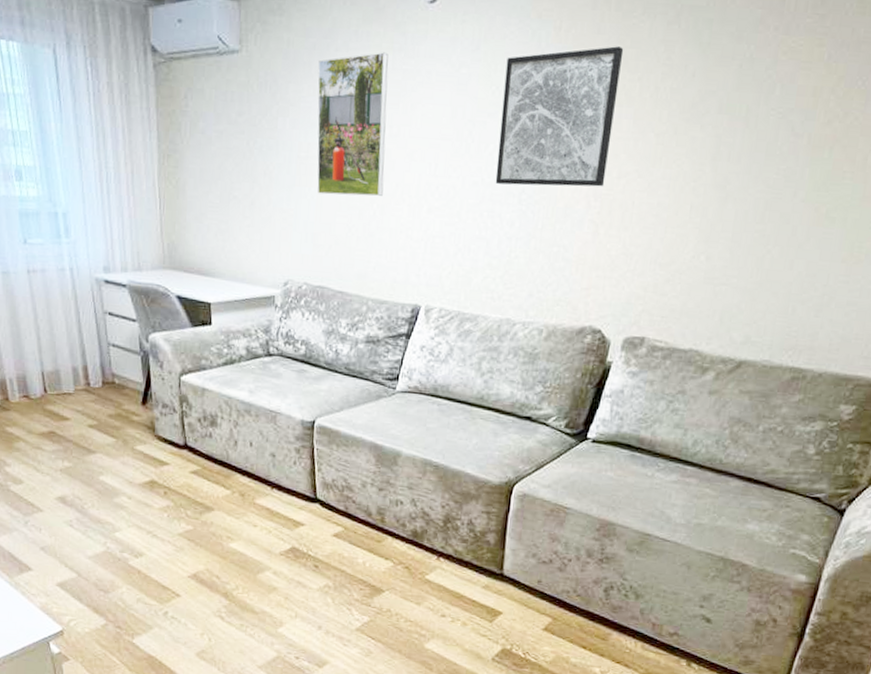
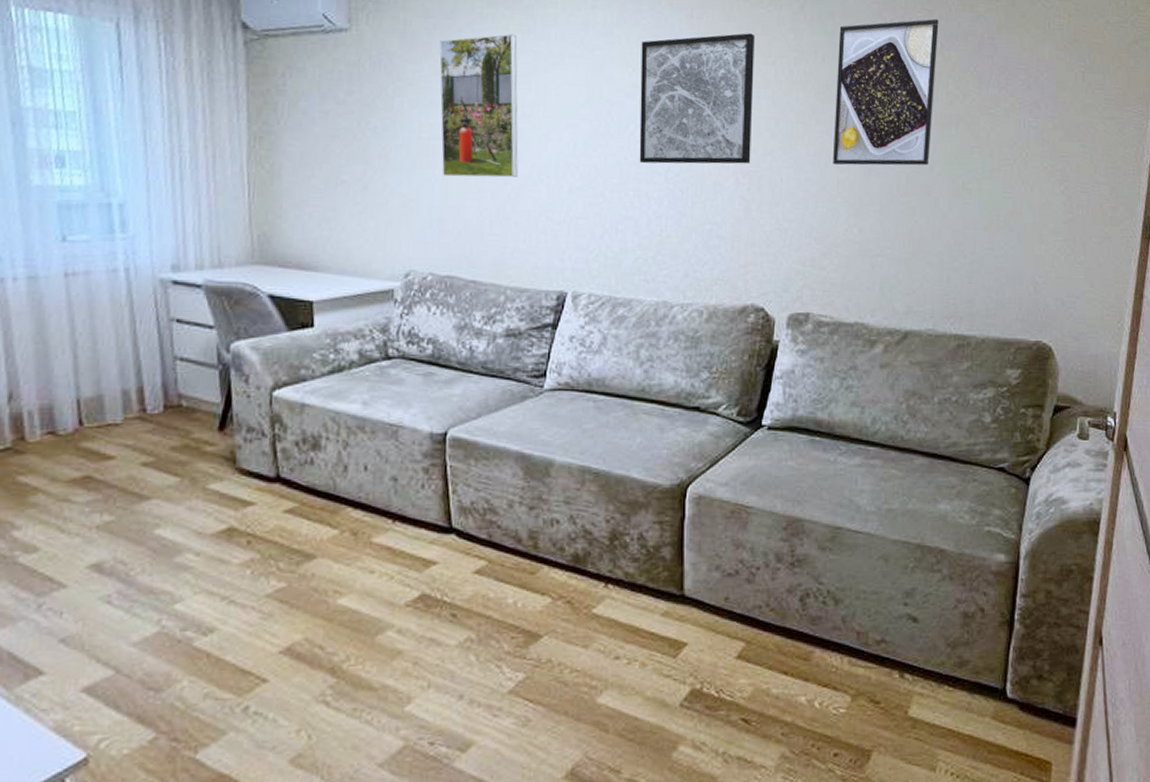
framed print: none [688,24,831,192] -> present [833,18,939,166]

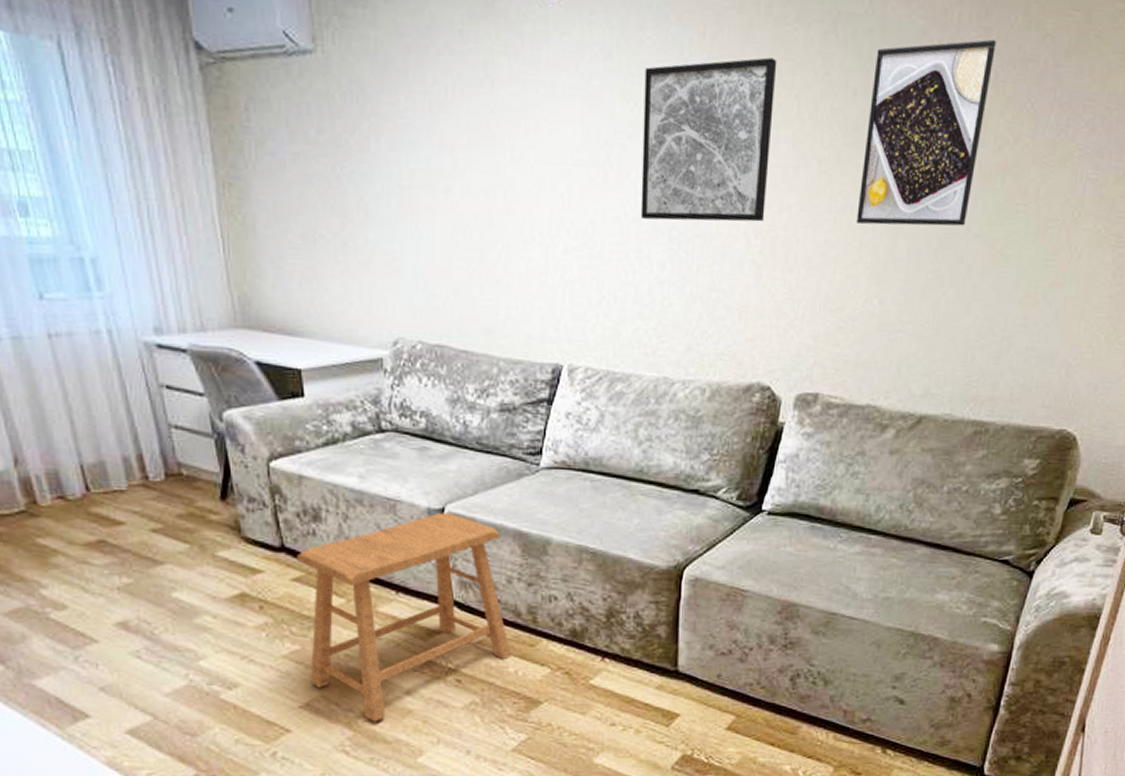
stool: none [292,437,510,666] -> present [297,512,511,722]
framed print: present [439,34,518,178] -> none [417,57,508,235]

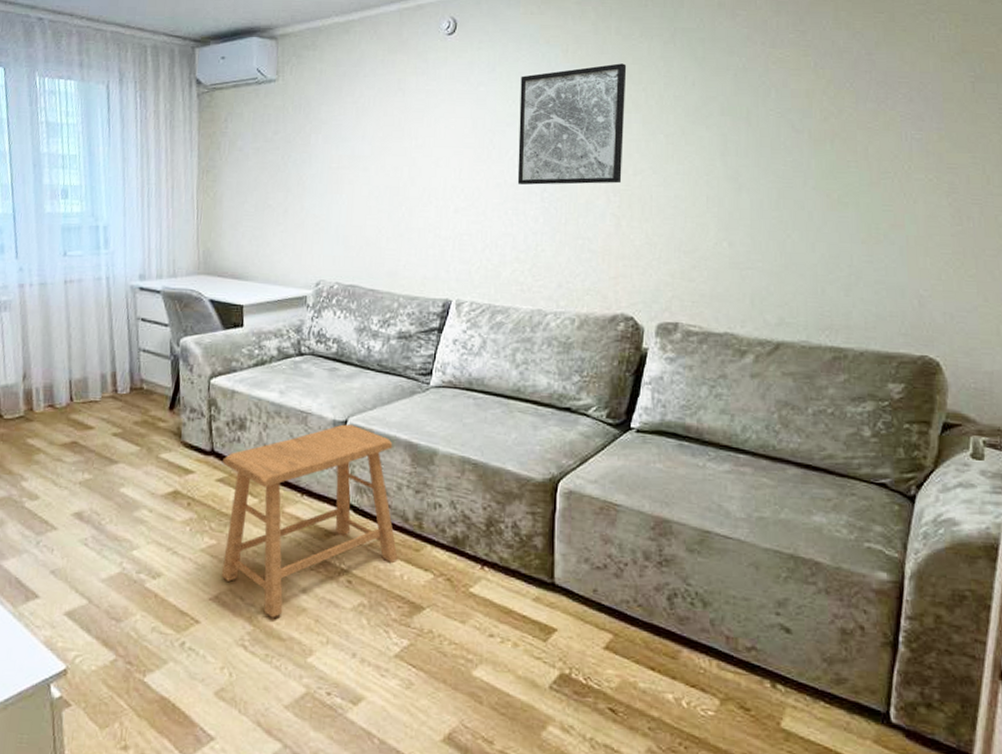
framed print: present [856,39,996,226] -> none [702,39,812,182]

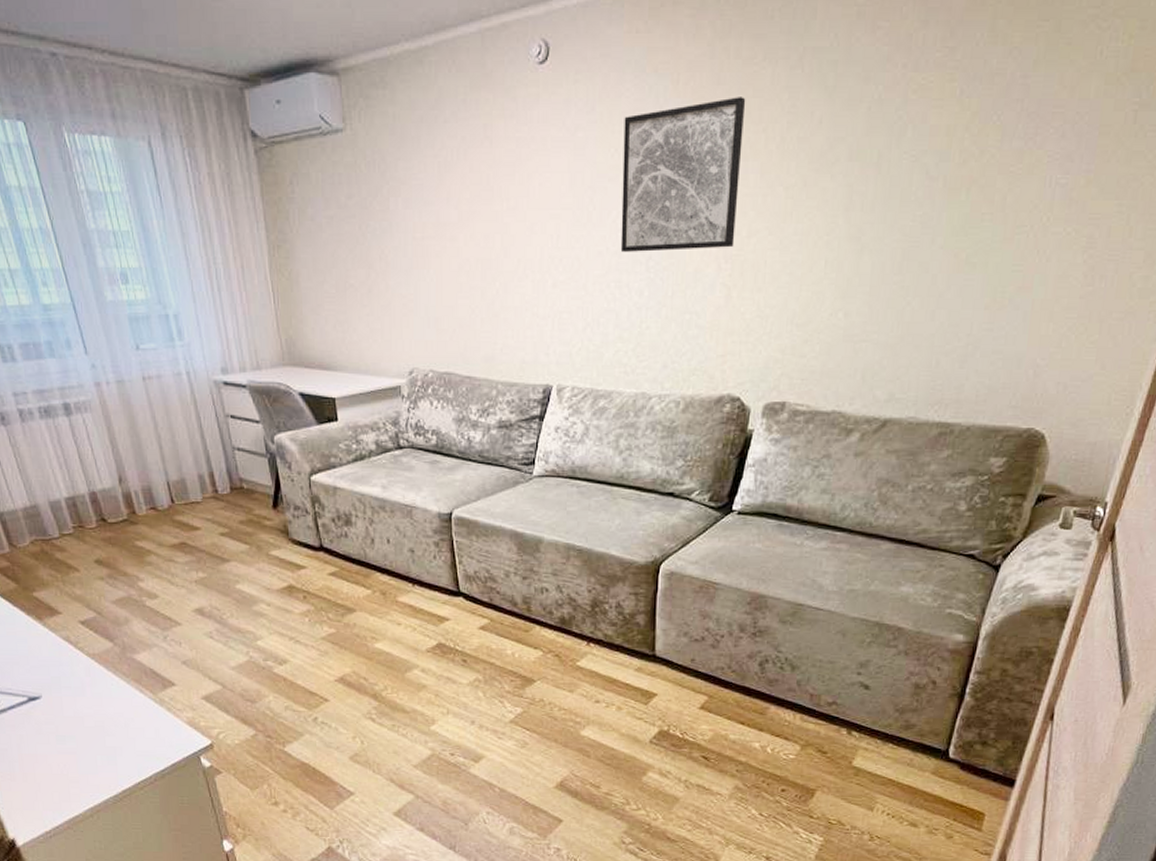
stool: present [221,424,398,618] -> none [333,516,509,695]

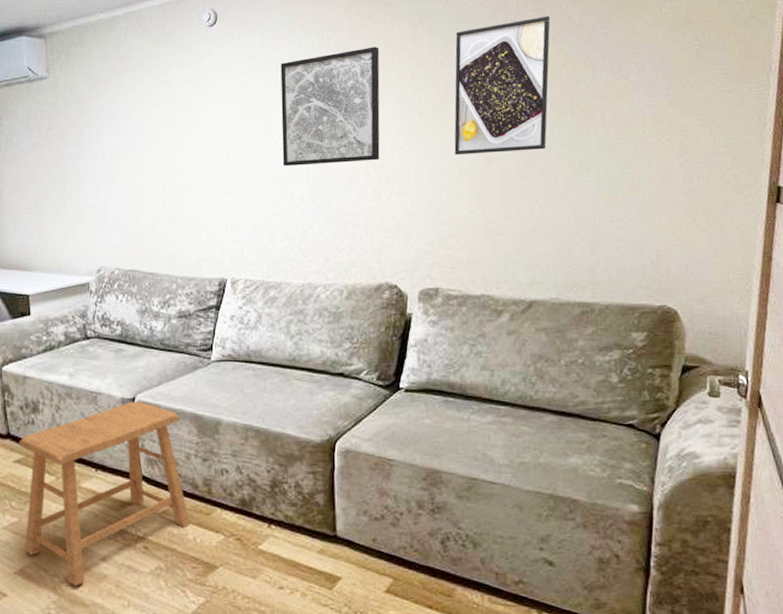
stool: none [333,516,509,695] -> present [19,401,190,587]
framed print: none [822,58,961,243] -> present [454,16,550,155]

